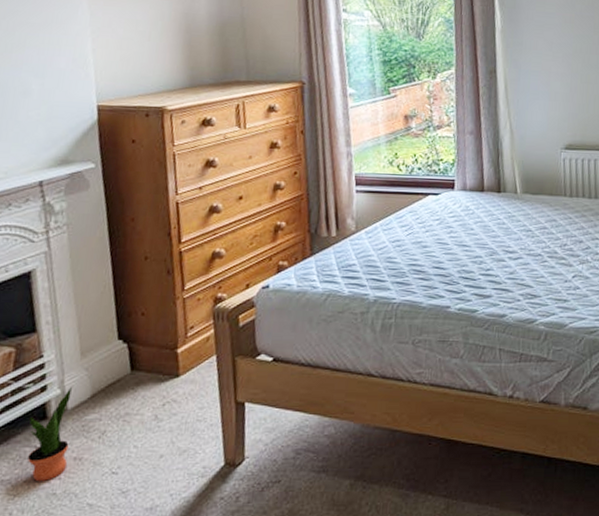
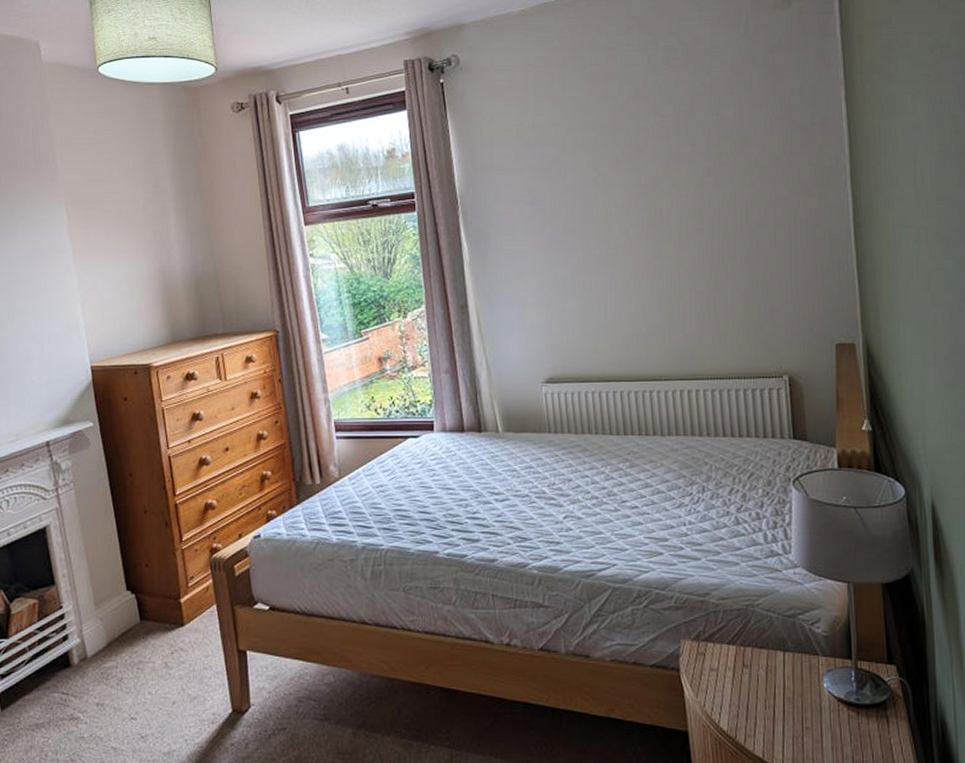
potted plant: present [28,387,72,481] -> none [55,636,91,725]

